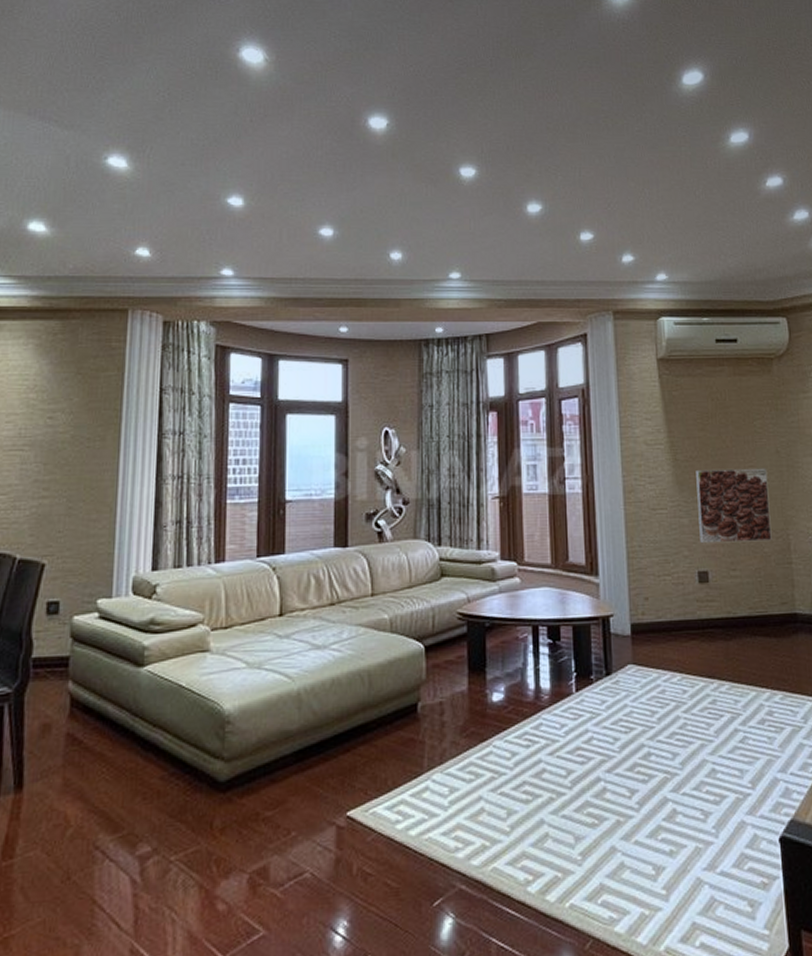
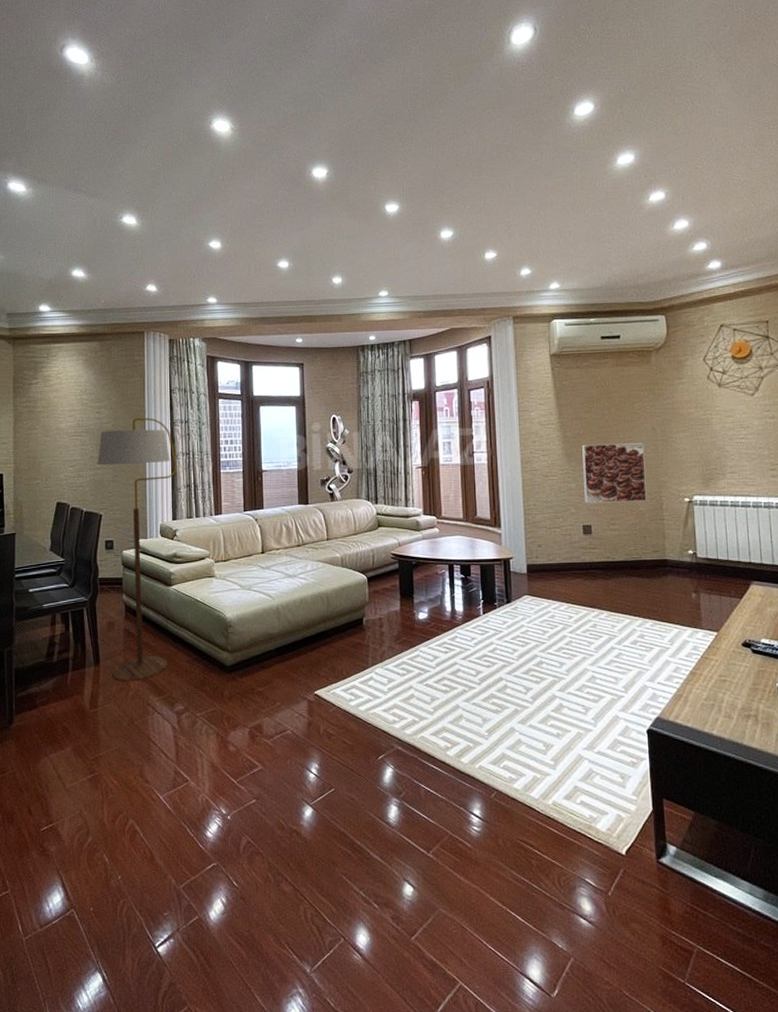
floor lamp: none [42,426,164,815] -> present [97,417,177,682]

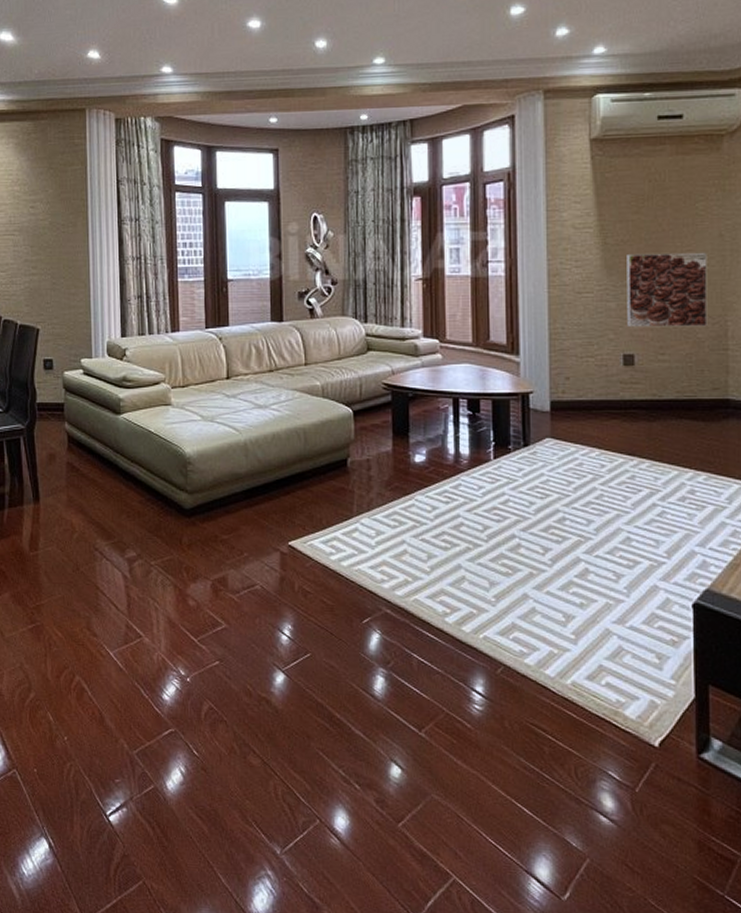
floor lamp: present [97,417,177,682] -> none [32,214,126,523]

